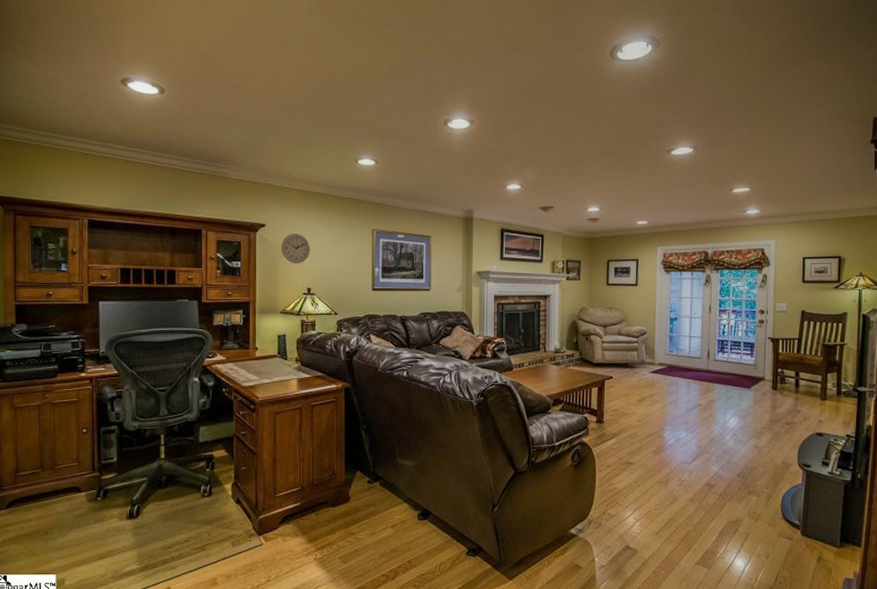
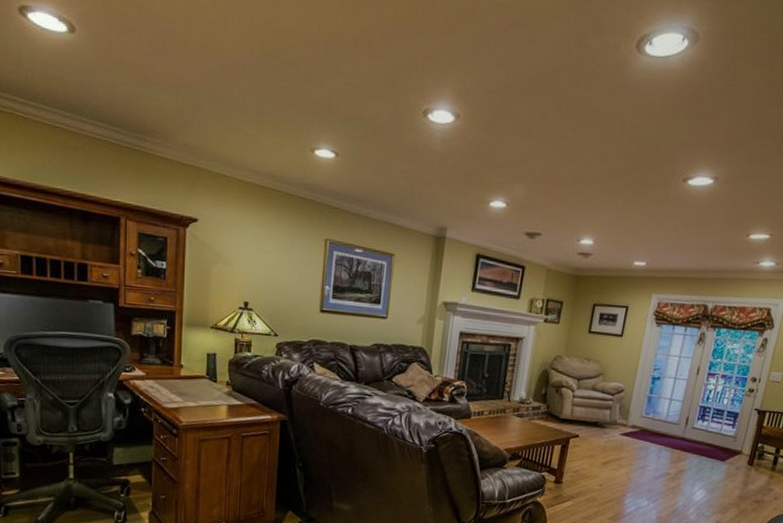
wall clock: present [281,234,310,264] -> none [215,234,250,272]

